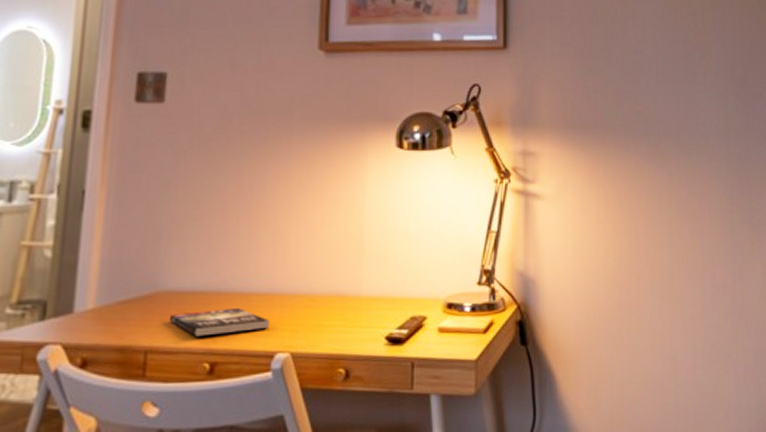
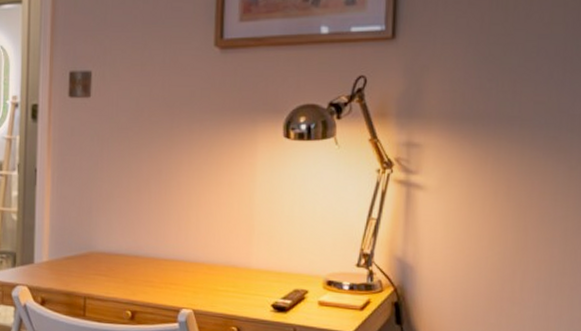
book: present [168,308,269,337] -> none [100,269,176,290]

